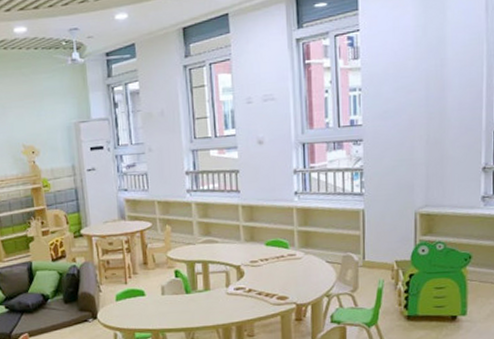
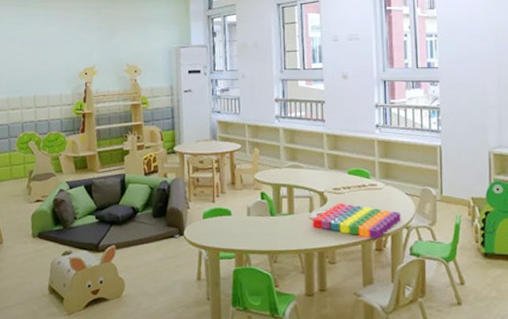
toy blocks: none [229,275,321,310] -> present [312,203,401,240]

